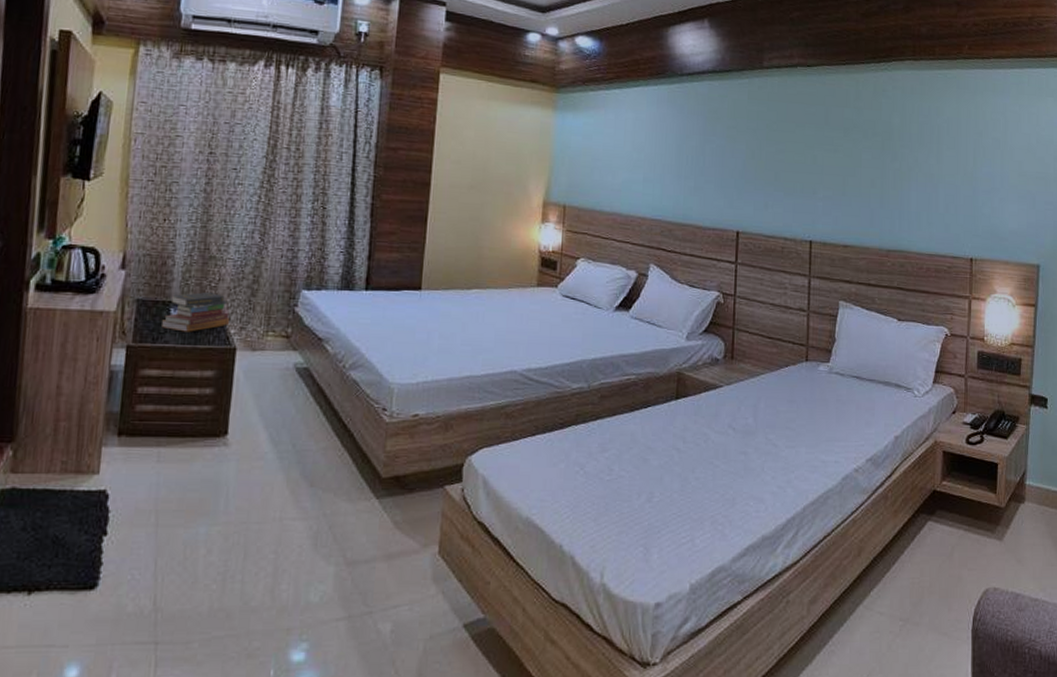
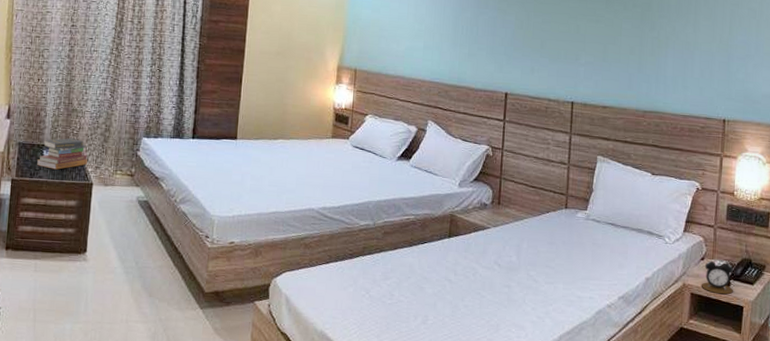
alarm clock: none [953,413,987,451] -> present [701,259,734,295]

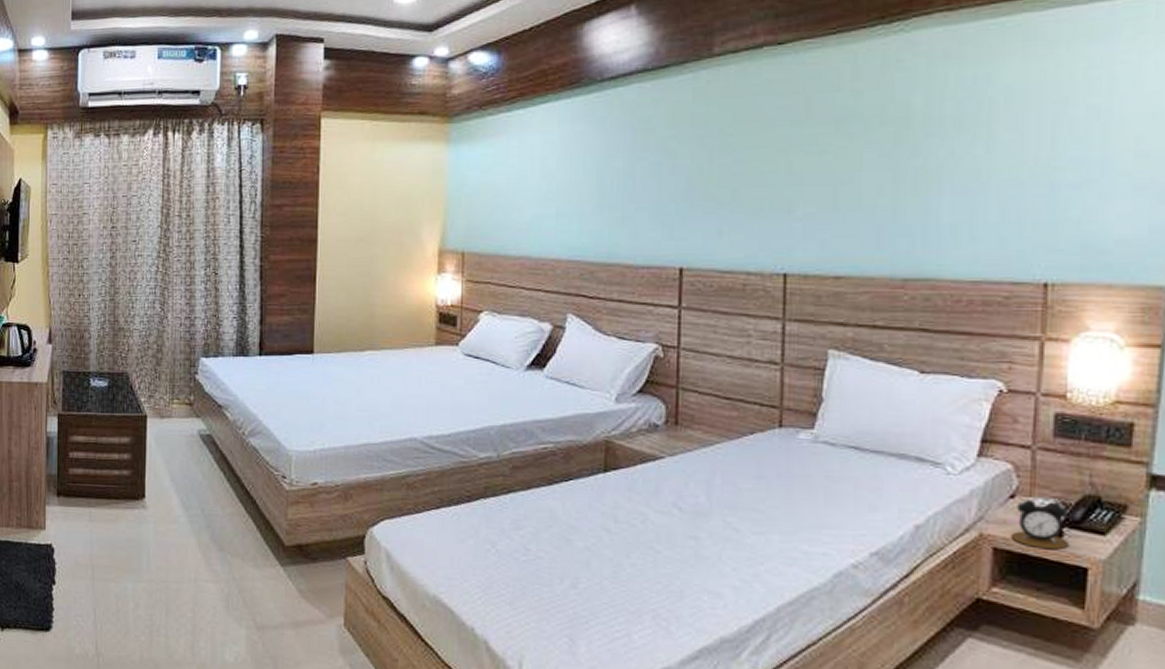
books: present [37,138,88,170] -> none [84,363,140,401]

